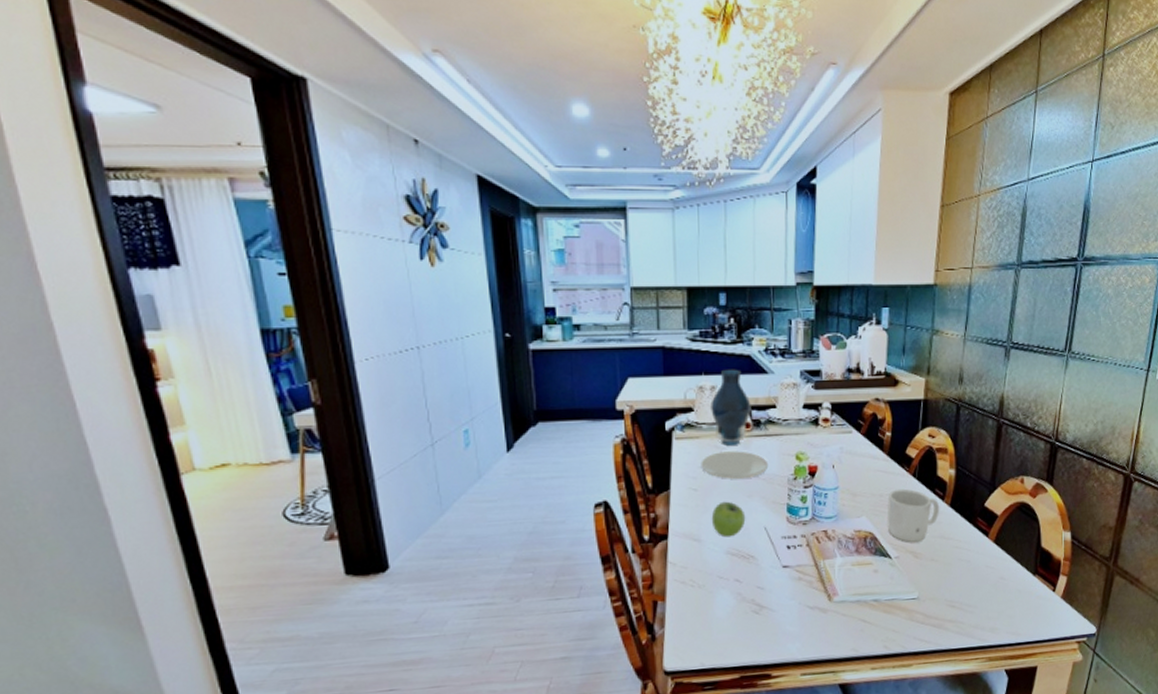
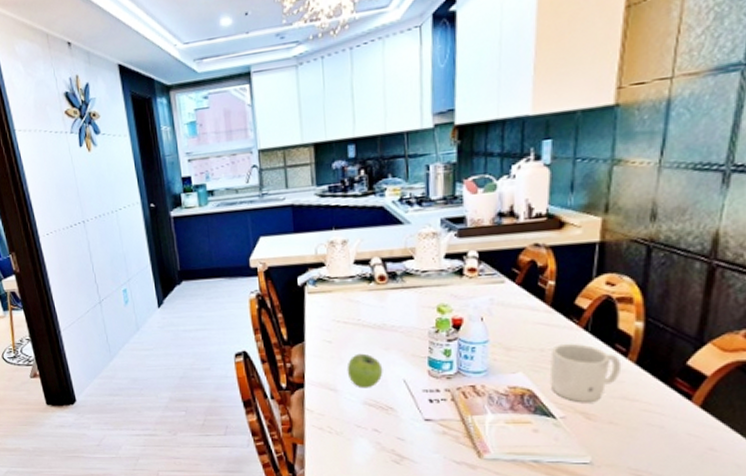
plate: present [701,451,769,479] -> none [334,304,407,332]
vase: present [711,369,751,446] -> none [342,222,386,299]

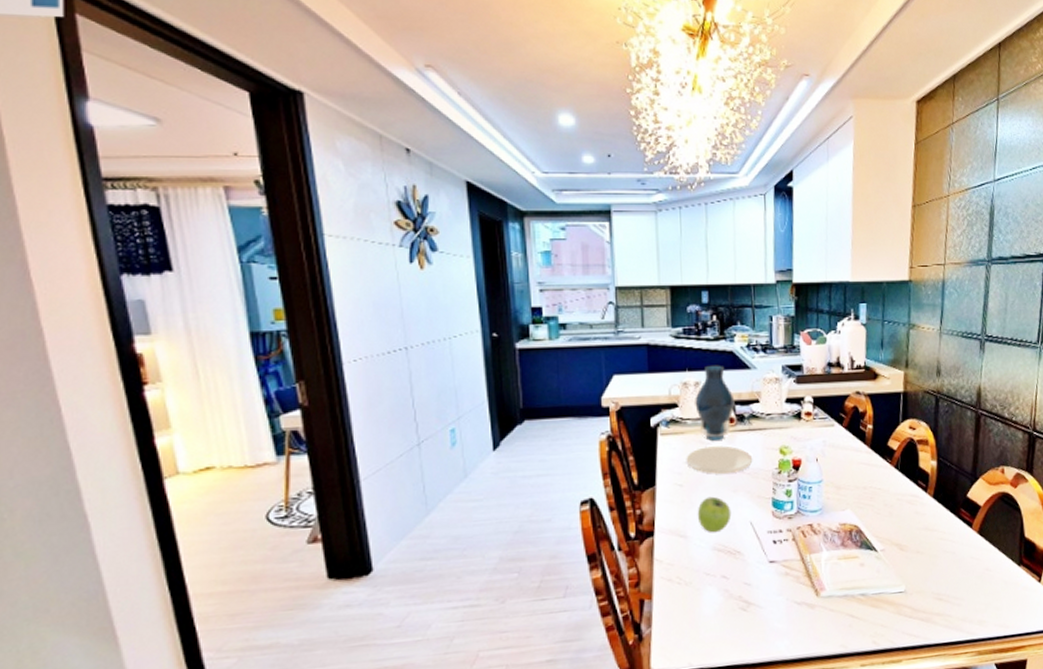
plate: none [334,304,407,332] -> present [686,445,753,474]
vase: none [342,222,386,299] -> present [695,365,735,441]
mug: present [549,343,622,402] -> none [871,481,923,535]

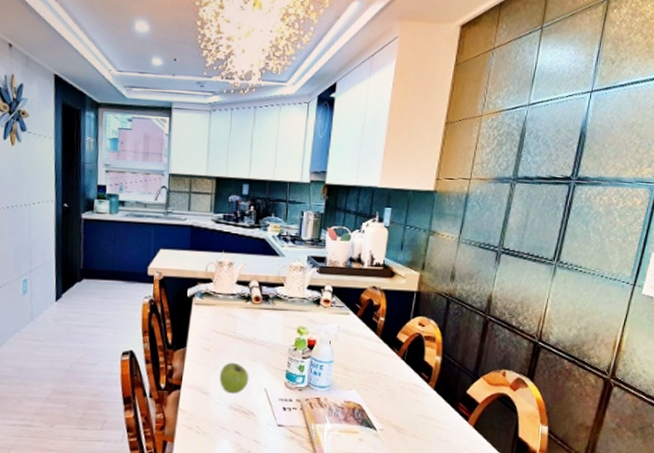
plate: present [686,445,753,474] -> none [214,319,273,345]
vase: present [695,365,735,441] -> none [227,249,262,315]

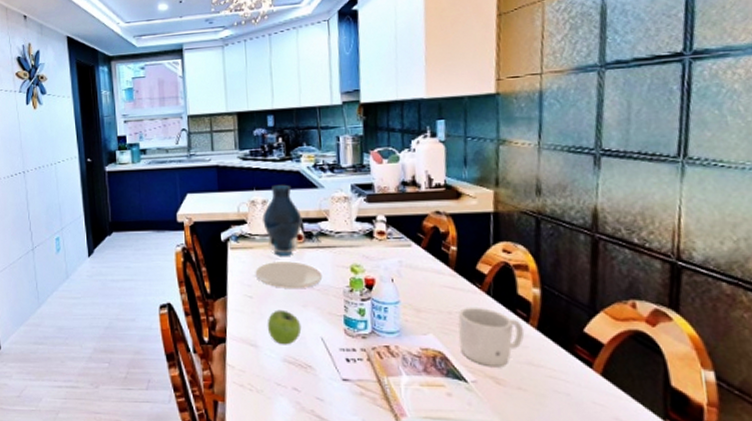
plate: none [214,319,273,345] -> present [255,261,323,288]
vase: none [227,249,262,315] -> present [262,184,303,256]
mug: none [374,368,425,418] -> present [458,307,525,366]

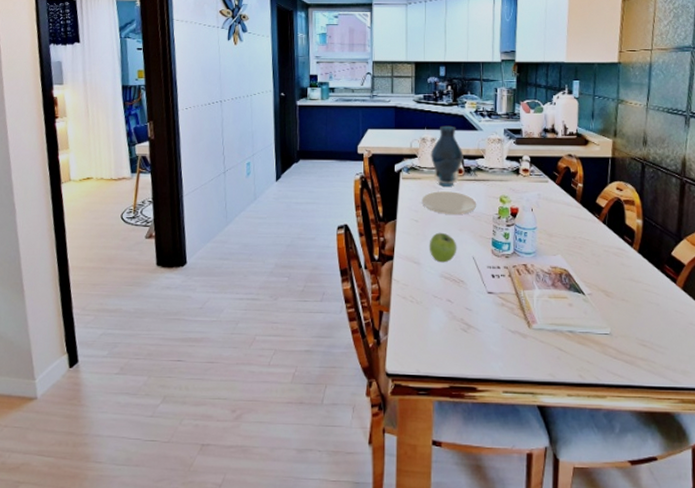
mug: present [458,307,525,366] -> none [580,233,629,282]

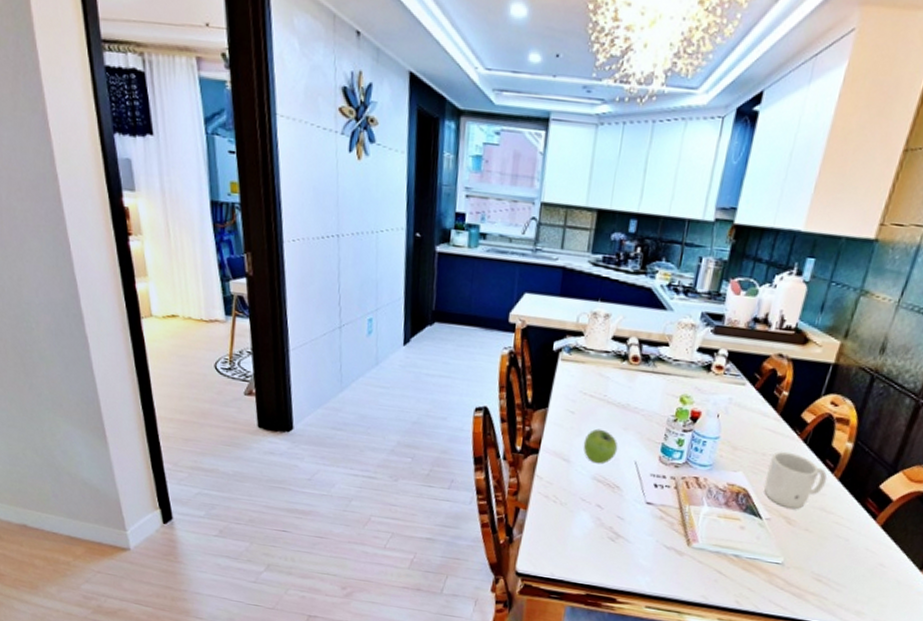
plate: present [422,191,477,214] -> none [582,380,651,412]
vase: present [431,125,464,187] -> none [600,299,644,377]
mug: none [580,233,629,282] -> present [763,451,827,509]

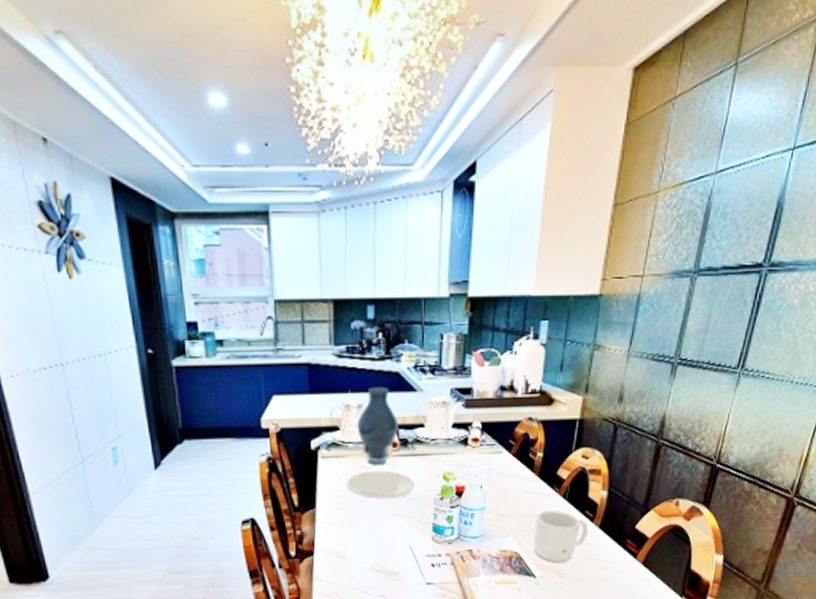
plate: none [582,380,651,412] -> present [346,470,415,498]
fruit: present [583,429,618,464] -> none [356,520,391,555]
vase: none [600,299,644,377] -> present [357,386,399,465]

